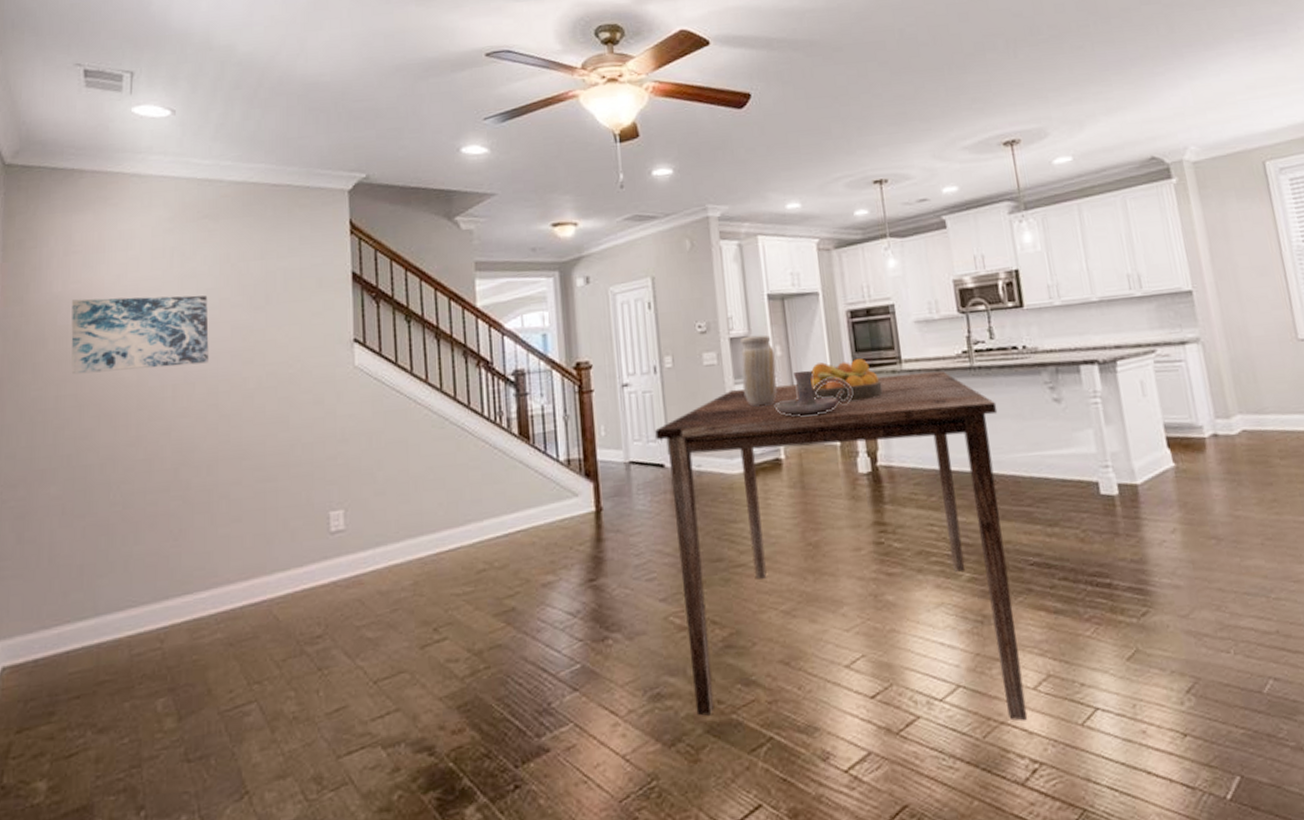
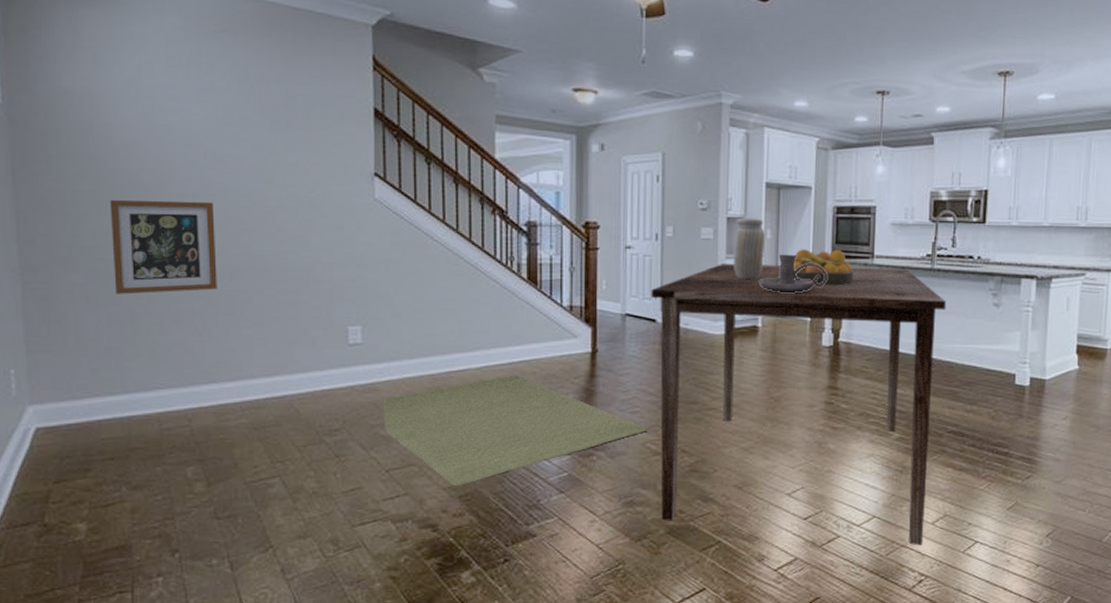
wall art: present [71,295,209,375] -> none [84,97,229,177]
wall art: none [90,391,195,504] -> present [109,200,217,295]
rug: none [368,548,670,695] -> present [382,375,649,487]

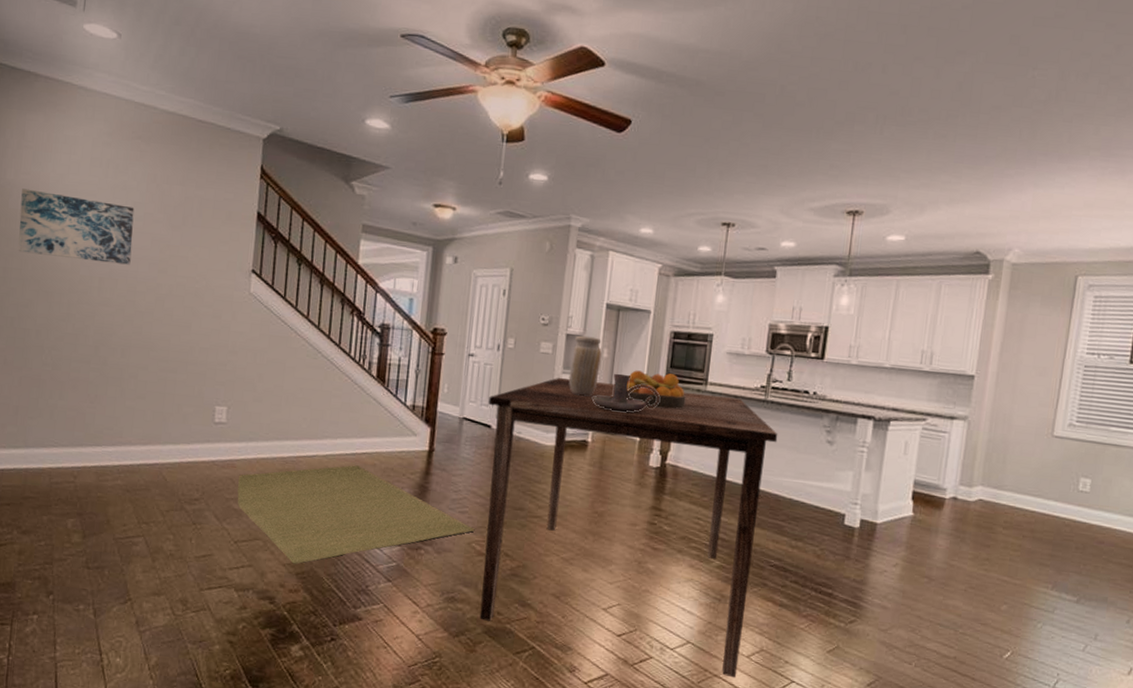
wall art: none [84,97,229,177] -> present [18,188,135,265]
wall art: present [109,200,217,295] -> none [27,278,115,364]

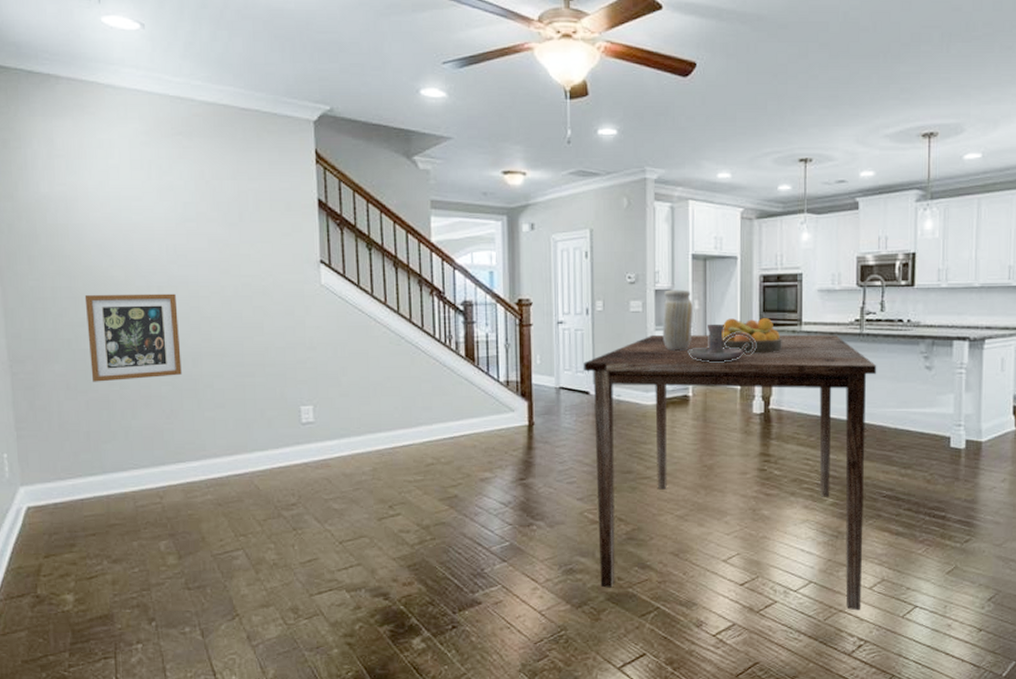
wall art: present [18,188,135,265] -> none [59,201,189,270]
wall art: none [27,278,115,364] -> present [84,293,182,382]
rug: present [237,465,475,565] -> none [334,449,585,557]

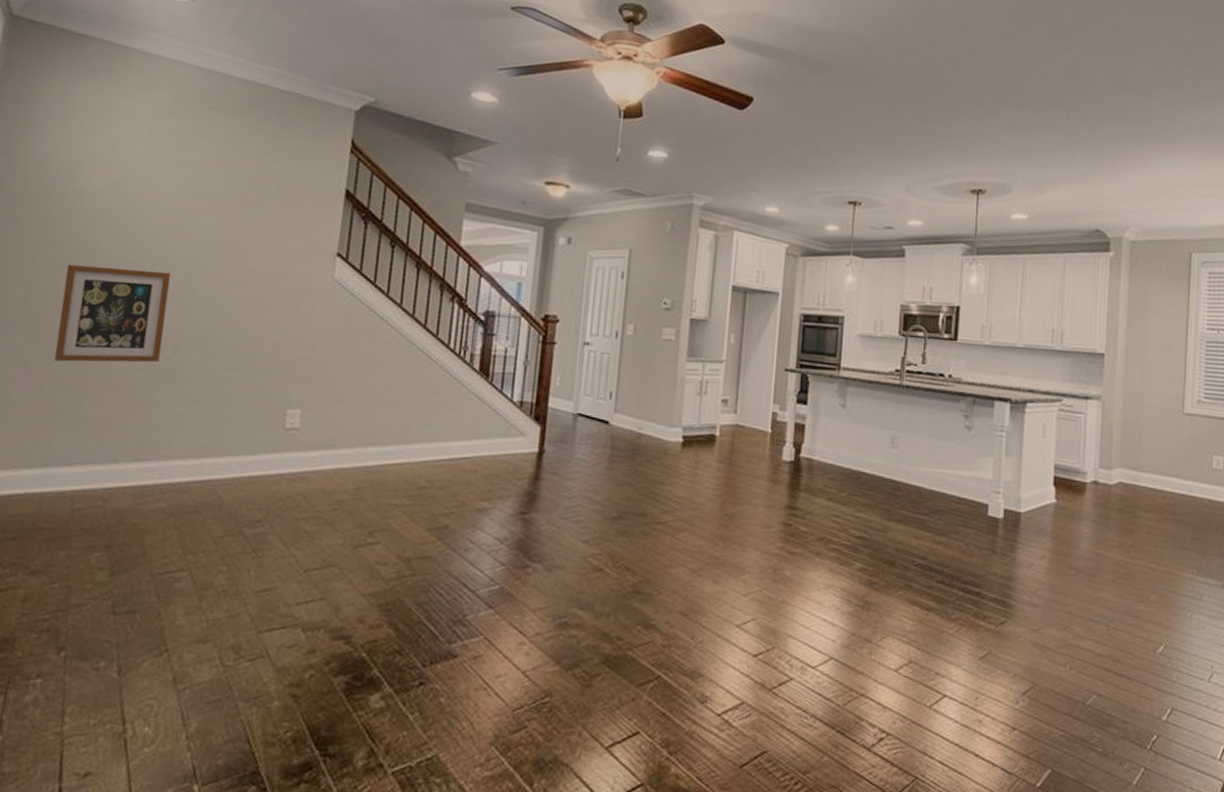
dining table: present [584,334,877,611] -> none [596,365,916,697]
vase: present [662,289,694,351] -> none [693,320,729,386]
candle holder: present [689,324,756,362] -> none [720,360,791,402]
fruit bowl: present [722,318,782,354] -> none [755,356,819,397]

